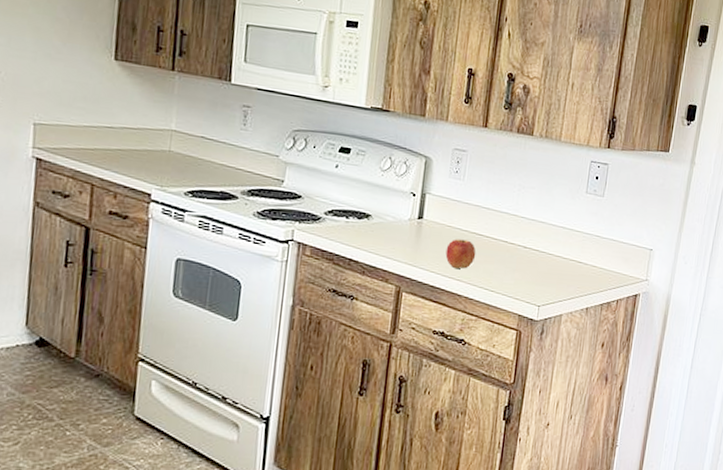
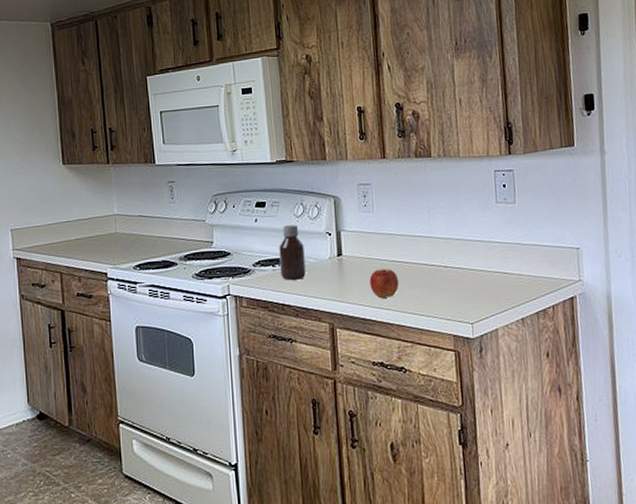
bottle: none [353,177,385,236] -> present [279,225,306,280]

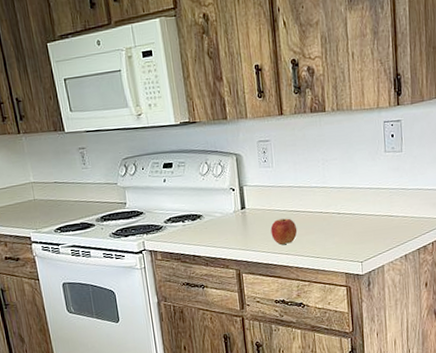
bottle: present [279,225,306,280] -> none [187,183,213,234]

